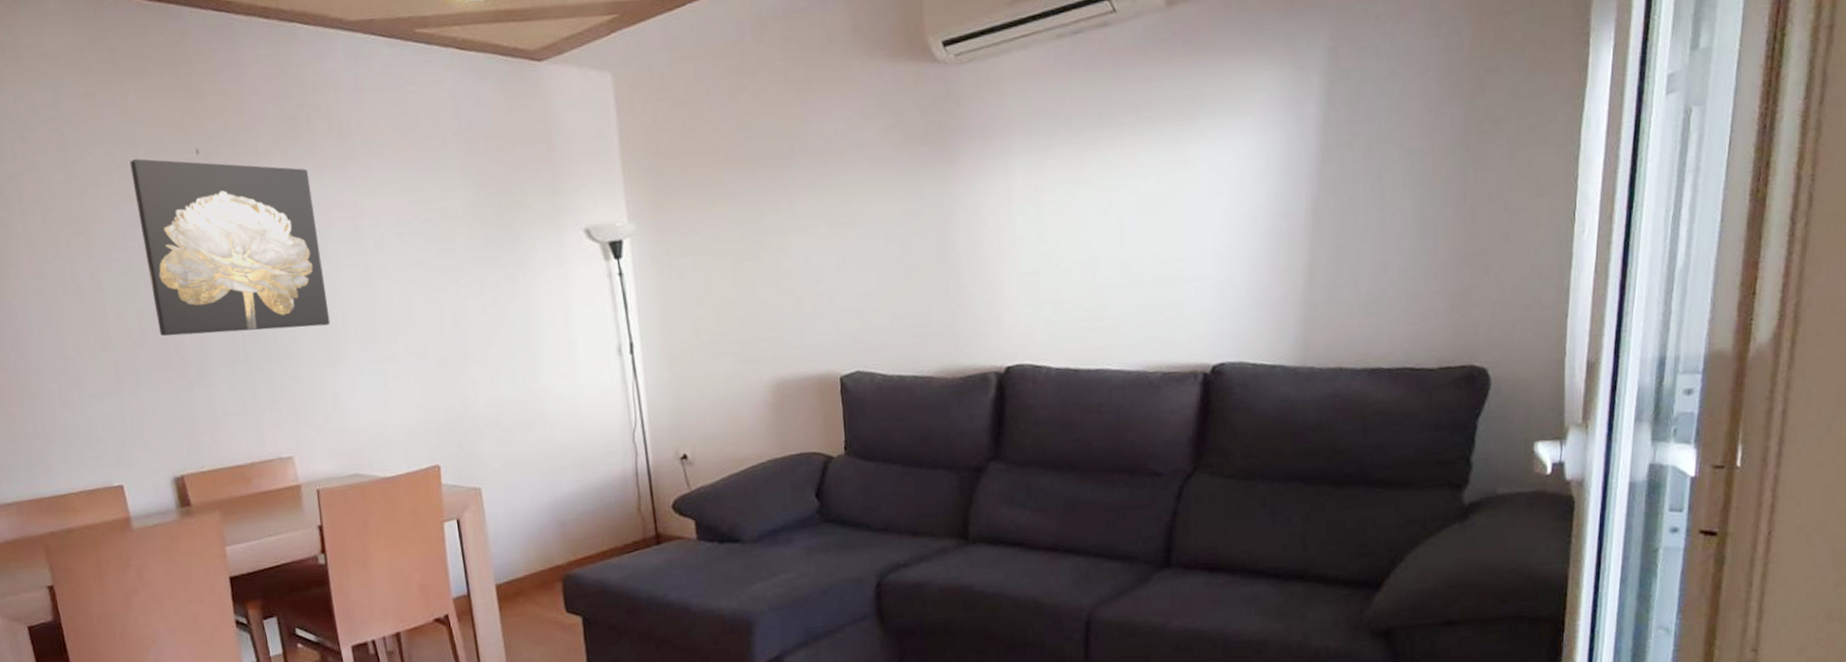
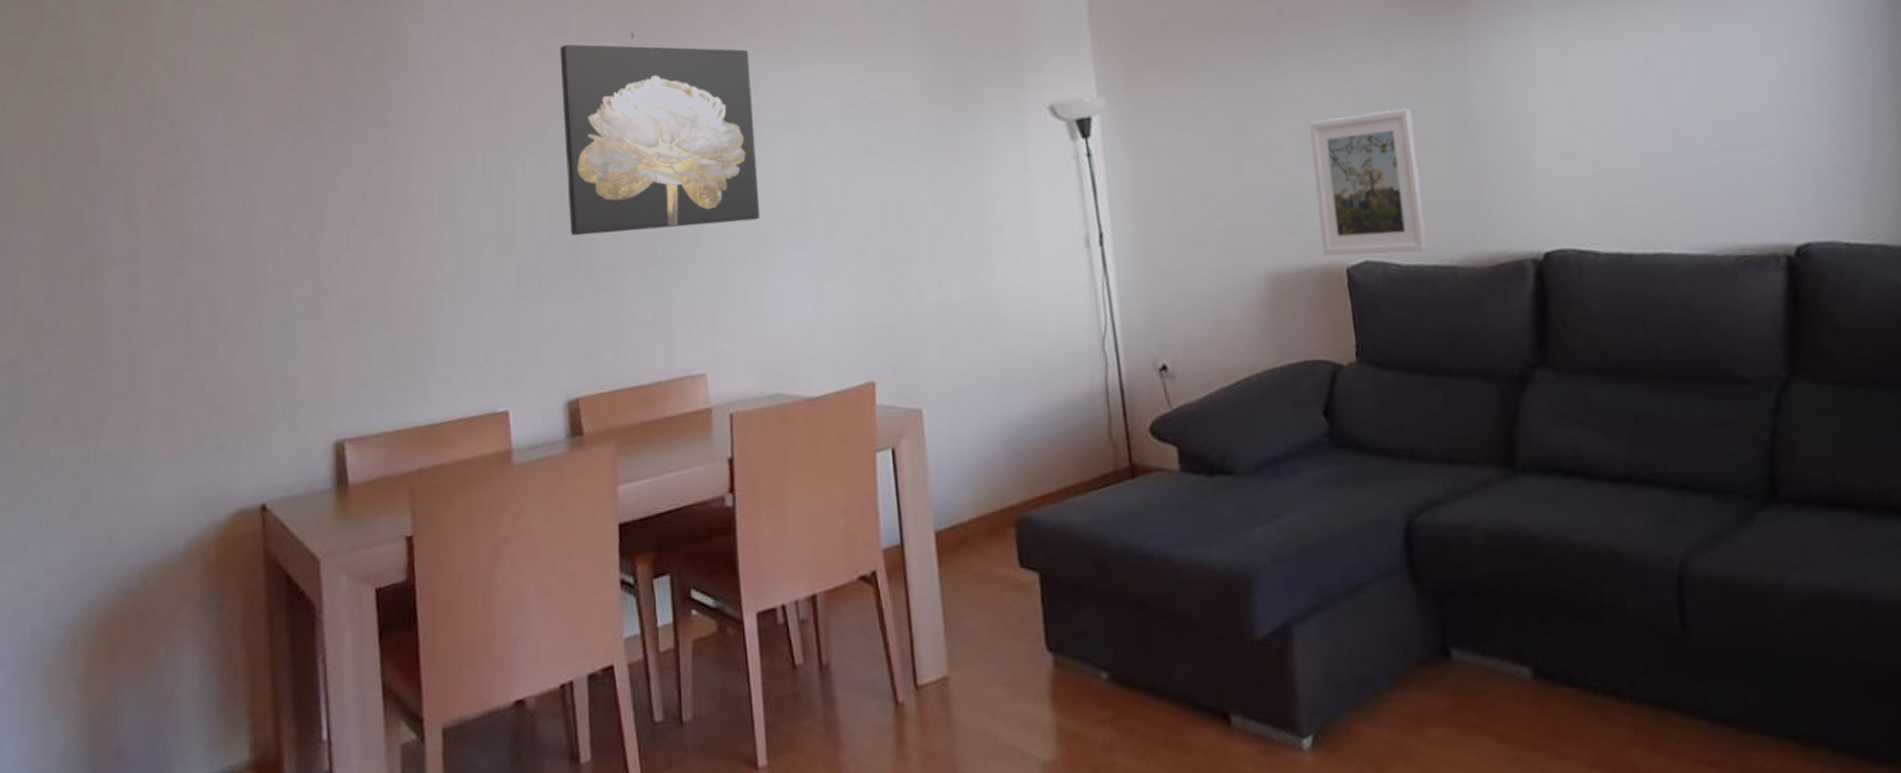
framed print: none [814,239,909,366] -> present [1309,108,1428,256]

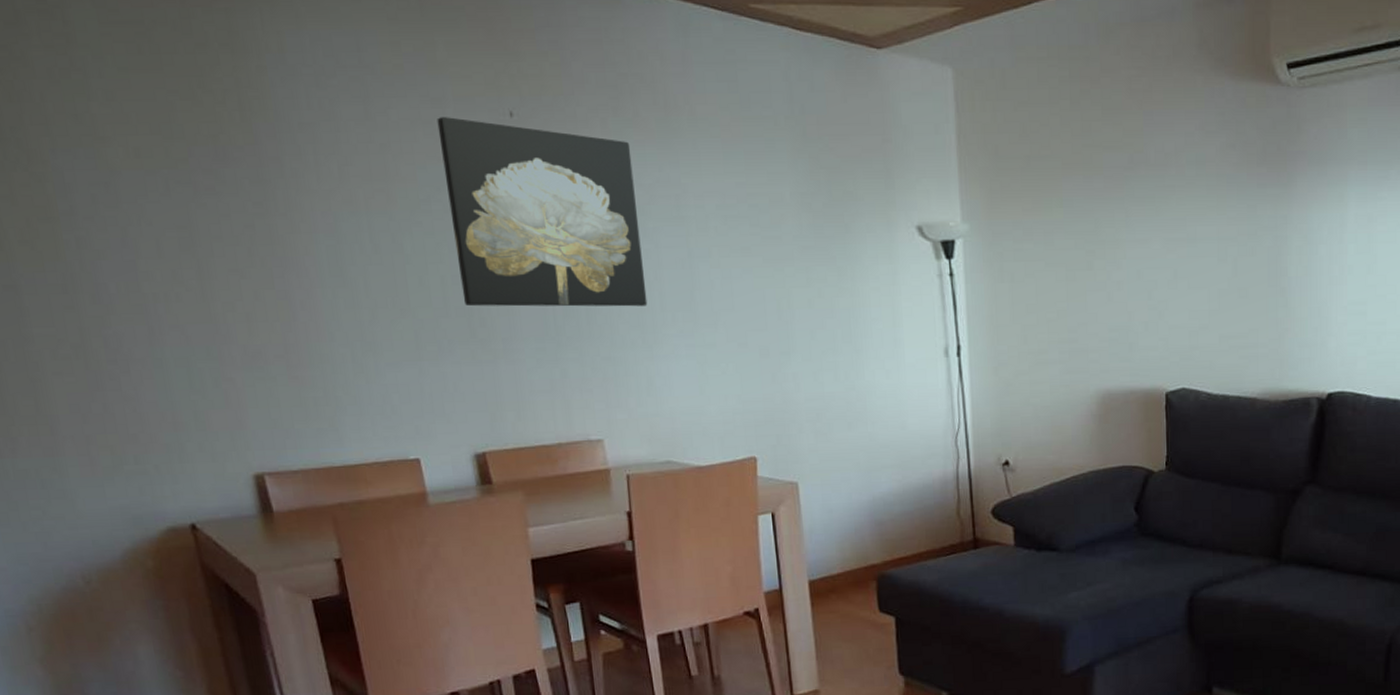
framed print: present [1309,108,1428,256] -> none [1147,260,1235,384]

